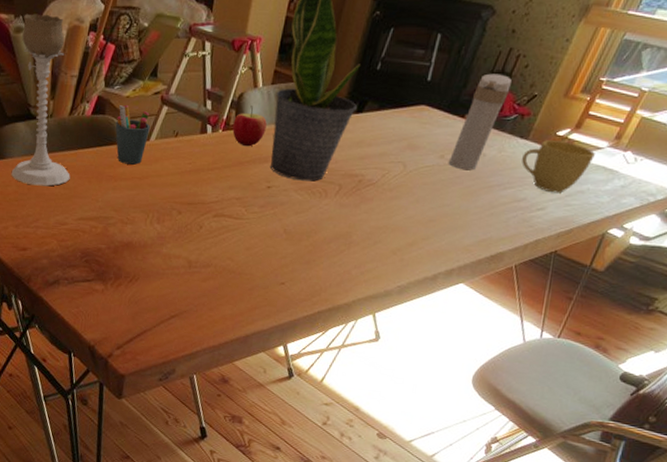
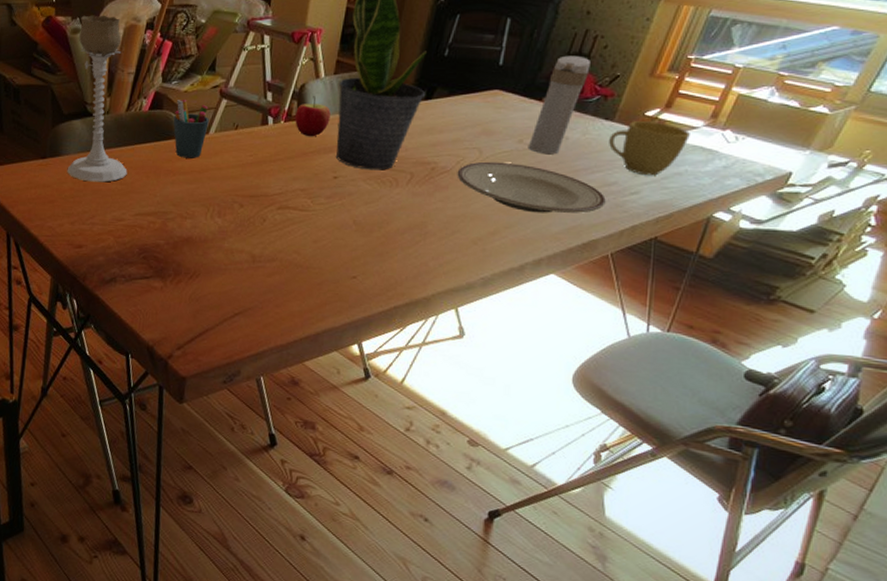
plate: none [381,175,515,227] -> present [457,161,606,213]

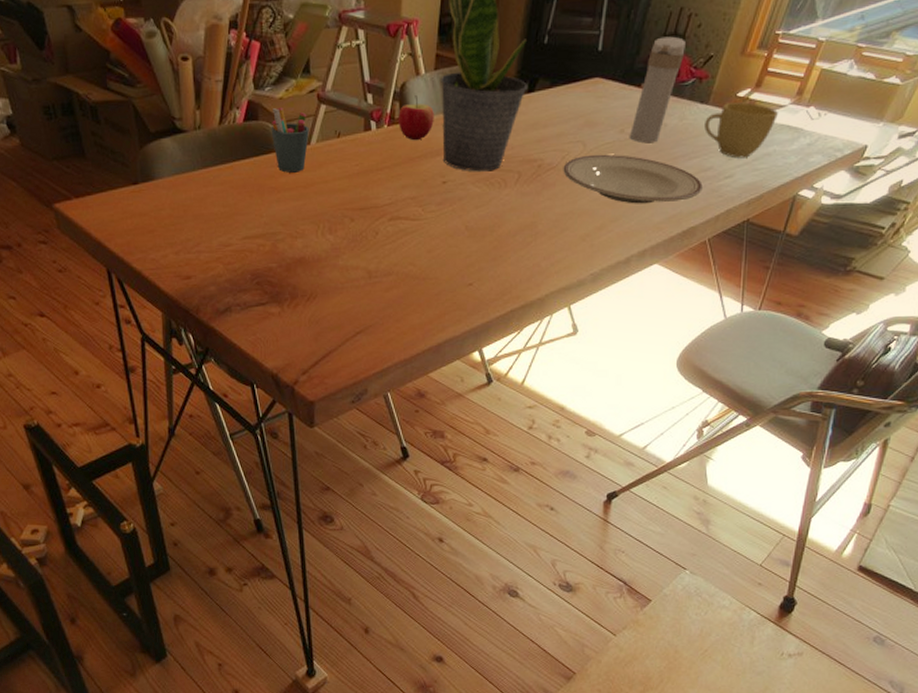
candle holder: present [67,15,127,182] -> none [155,14,229,207]

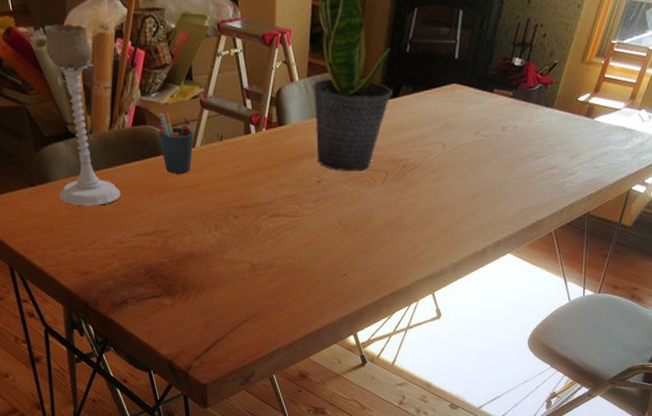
candle holder: none [155,14,229,207] -> present [44,23,121,207]
apple: present [398,95,434,141] -> none [275,101,308,143]
plate: present [563,154,703,204] -> none [425,154,549,200]
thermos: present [629,36,685,144] -> none [483,45,532,144]
cup: present [705,102,778,159] -> none [550,106,614,157]

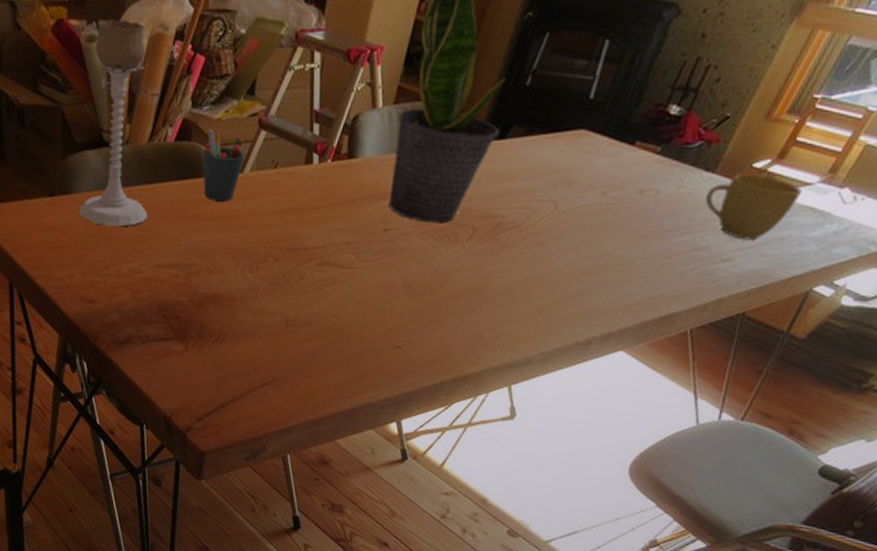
cup: none [550,106,614,157] -> present [705,174,802,241]

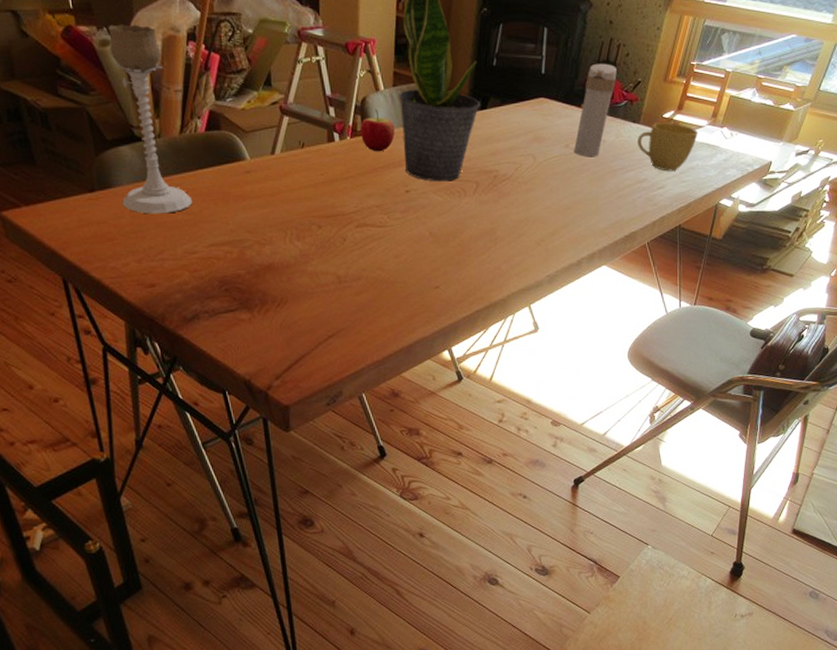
pen holder: present [202,130,245,202] -> none [234,118,273,181]
apple: none [344,130,387,181] -> present [360,110,395,152]
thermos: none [611,89,698,212] -> present [573,63,617,157]

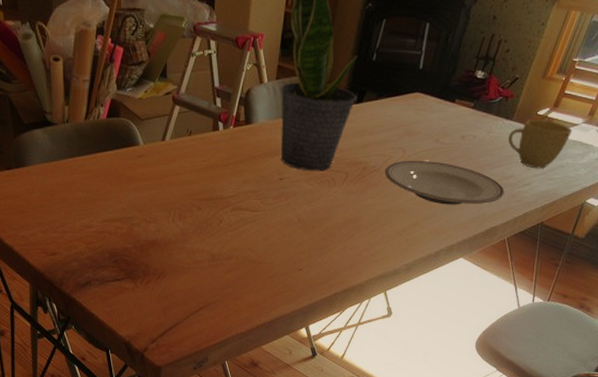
candle holder: present [108,24,193,214] -> none [31,19,92,191]
apple: present [360,110,395,152] -> none [243,101,274,141]
plate: none [516,166,640,212] -> present [384,160,505,205]
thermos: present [573,63,617,157] -> none [443,59,495,152]

